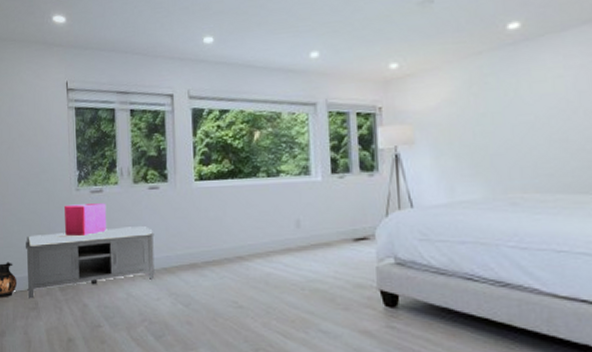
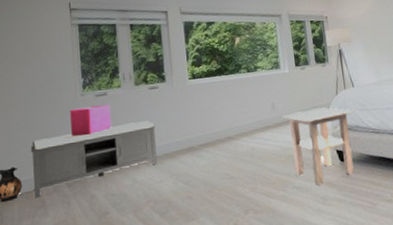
side table: none [309,231,411,333] -> present [282,107,355,185]

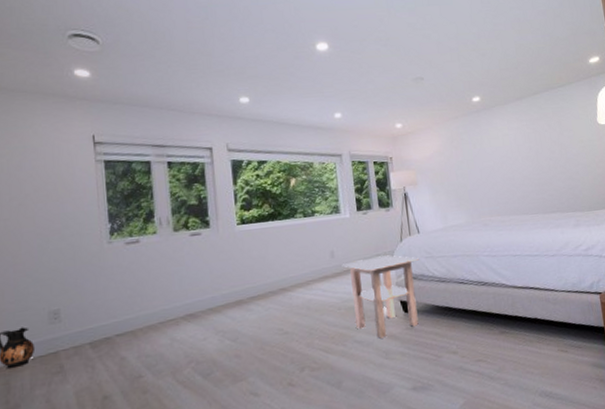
bench: present [31,121,158,199] -> none [45,271,201,363]
storage bin: present [70,104,112,136] -> none [94,253,146,290]

